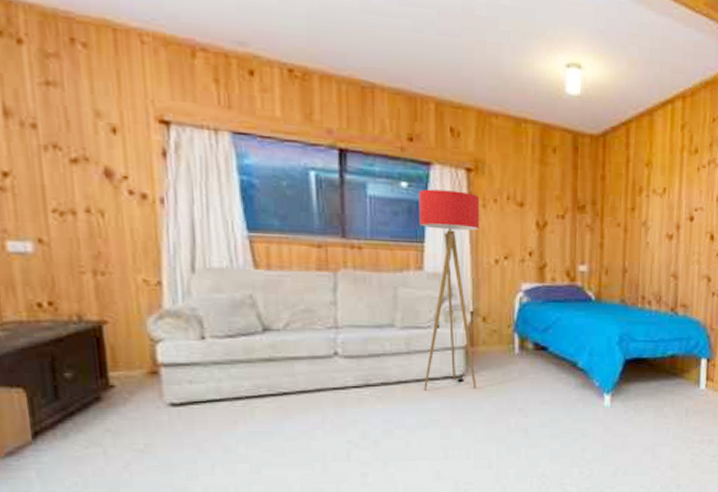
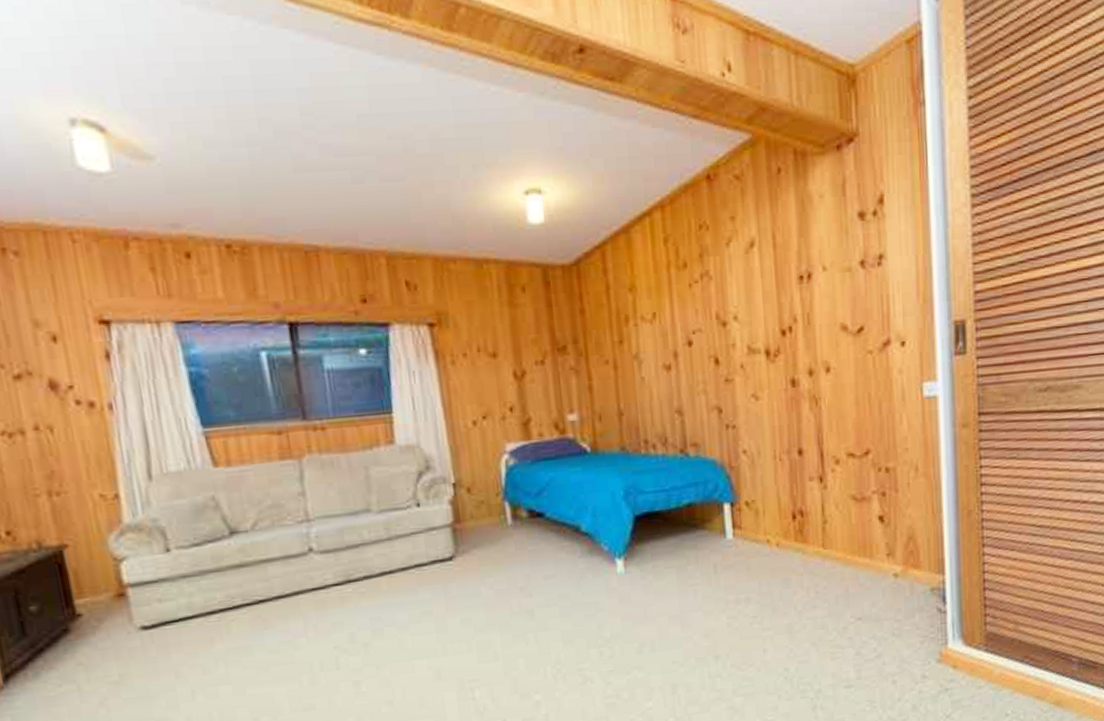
floor lamp: present [418,189,480,391] -> none [379,350,470,580]

